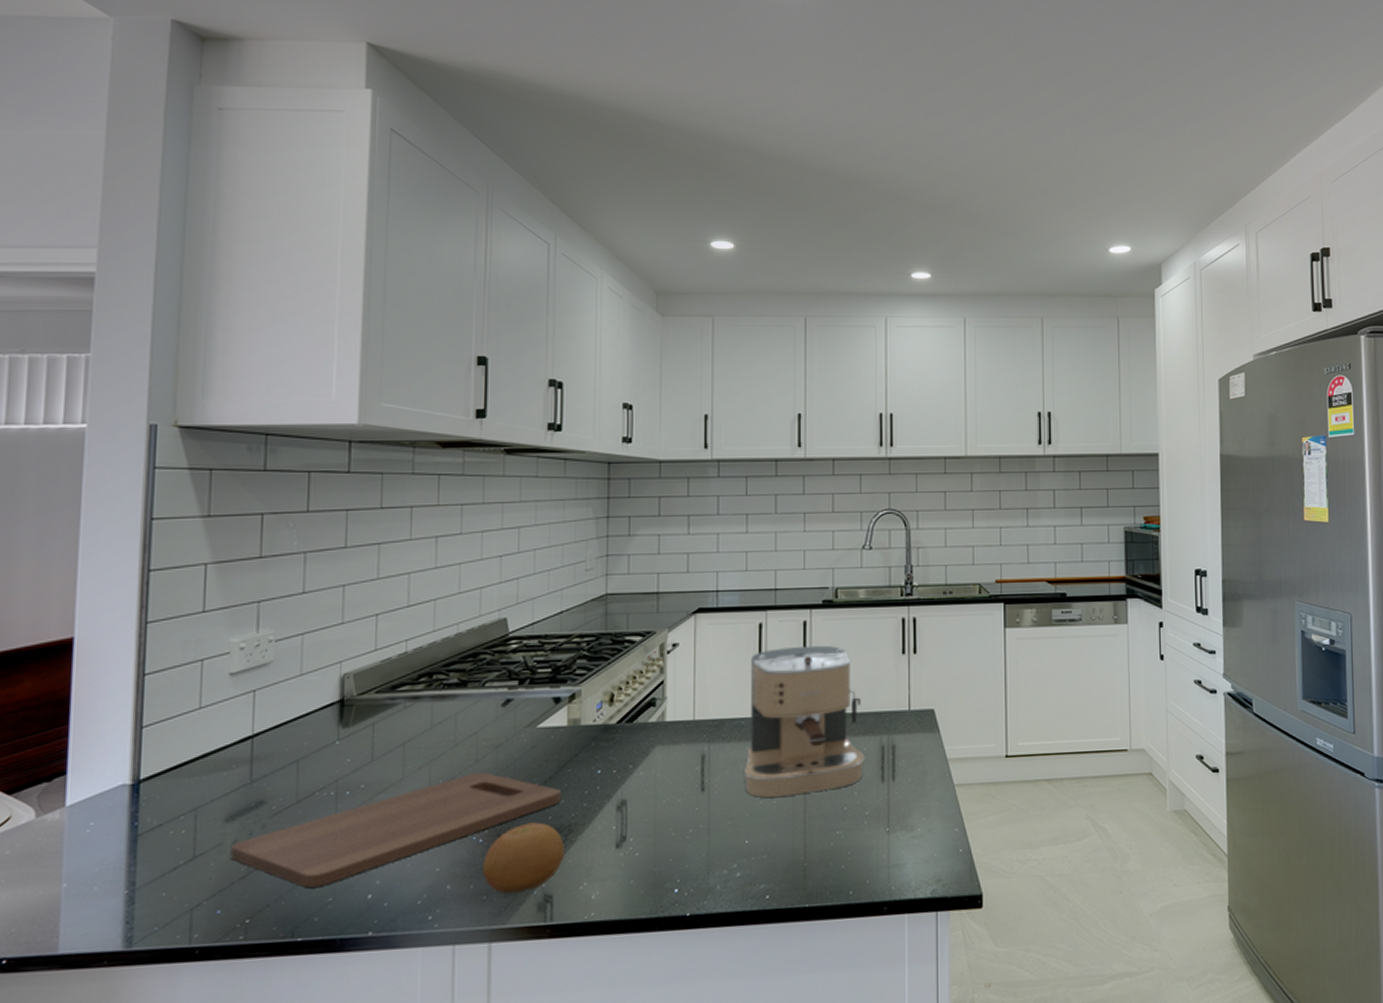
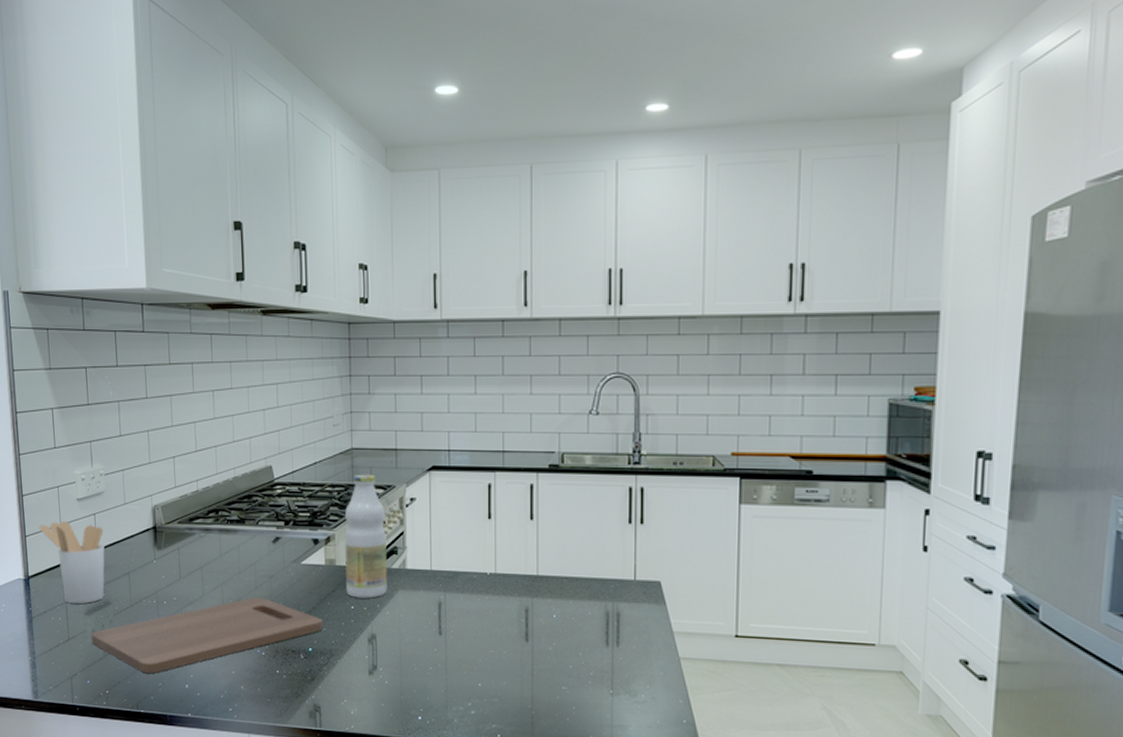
utensil holder: none [165,702,265,810] -> present [39,520,105,604]
fruit: present [483,822,565,894] -> none [266,644,328,701]
bottle: none [592,621,643,760] -> present [345,474,387,599]
coffee maker: present [743,645,865,798] -> none [475,508,590,649]

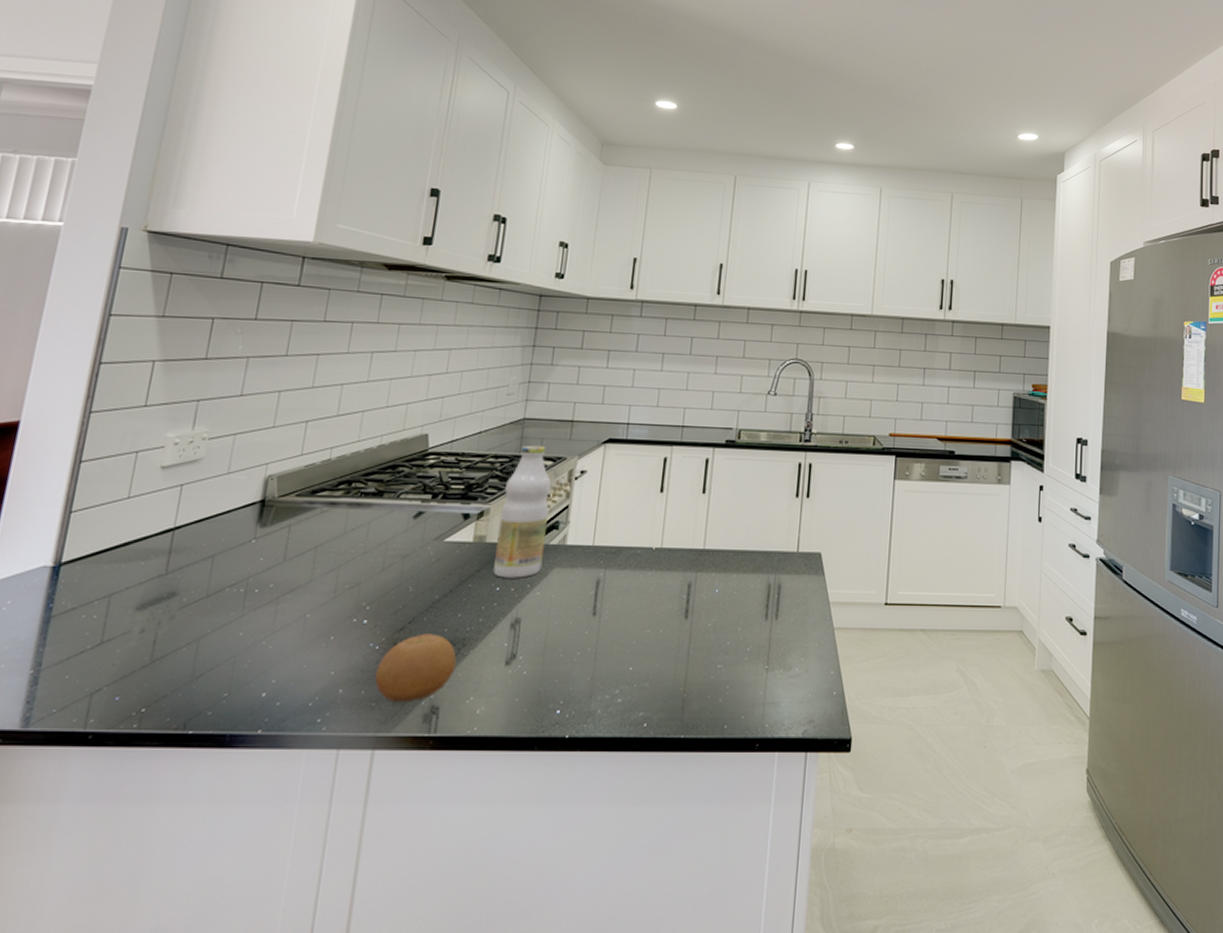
utensil holder: present [39,520,105,604] -> none [94,492,190,597]
cutting board: present [91,596,323,674] -> none [135,580,459,682]
fruit: none [266,644,328,701] -> present [375,633,457,703]

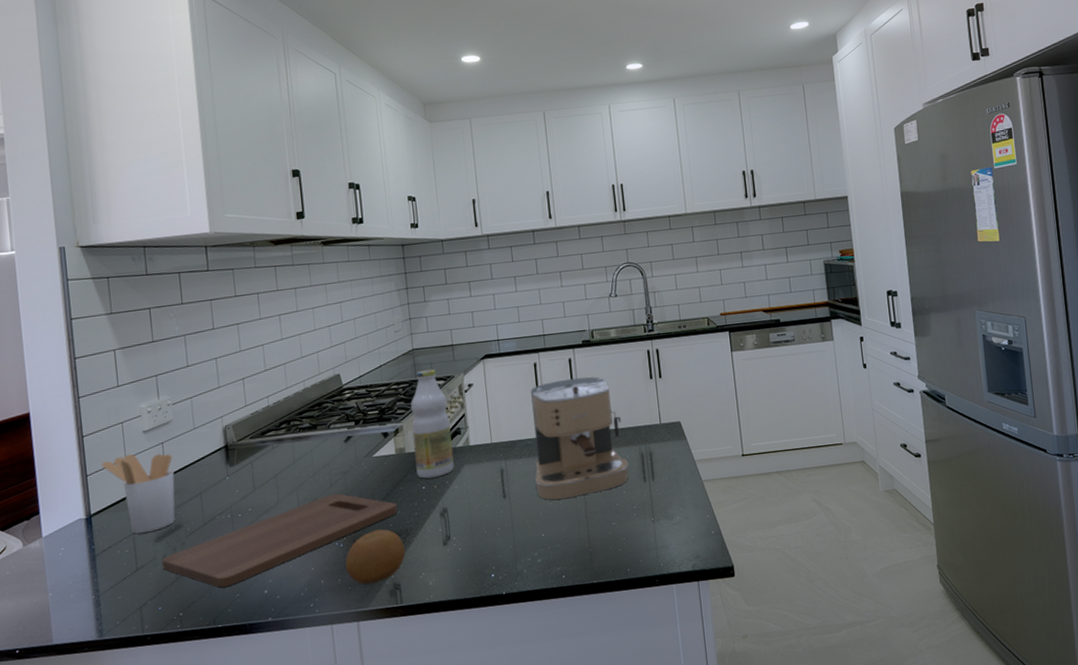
utensil holder: none [94,492,190,597] -> present [101,454,175,534]
cutting board: none [135,580,459,682] -> present [161,493,397,588]
coffee maker: none [634,482,753,628] -> present [531,376,629,500]

